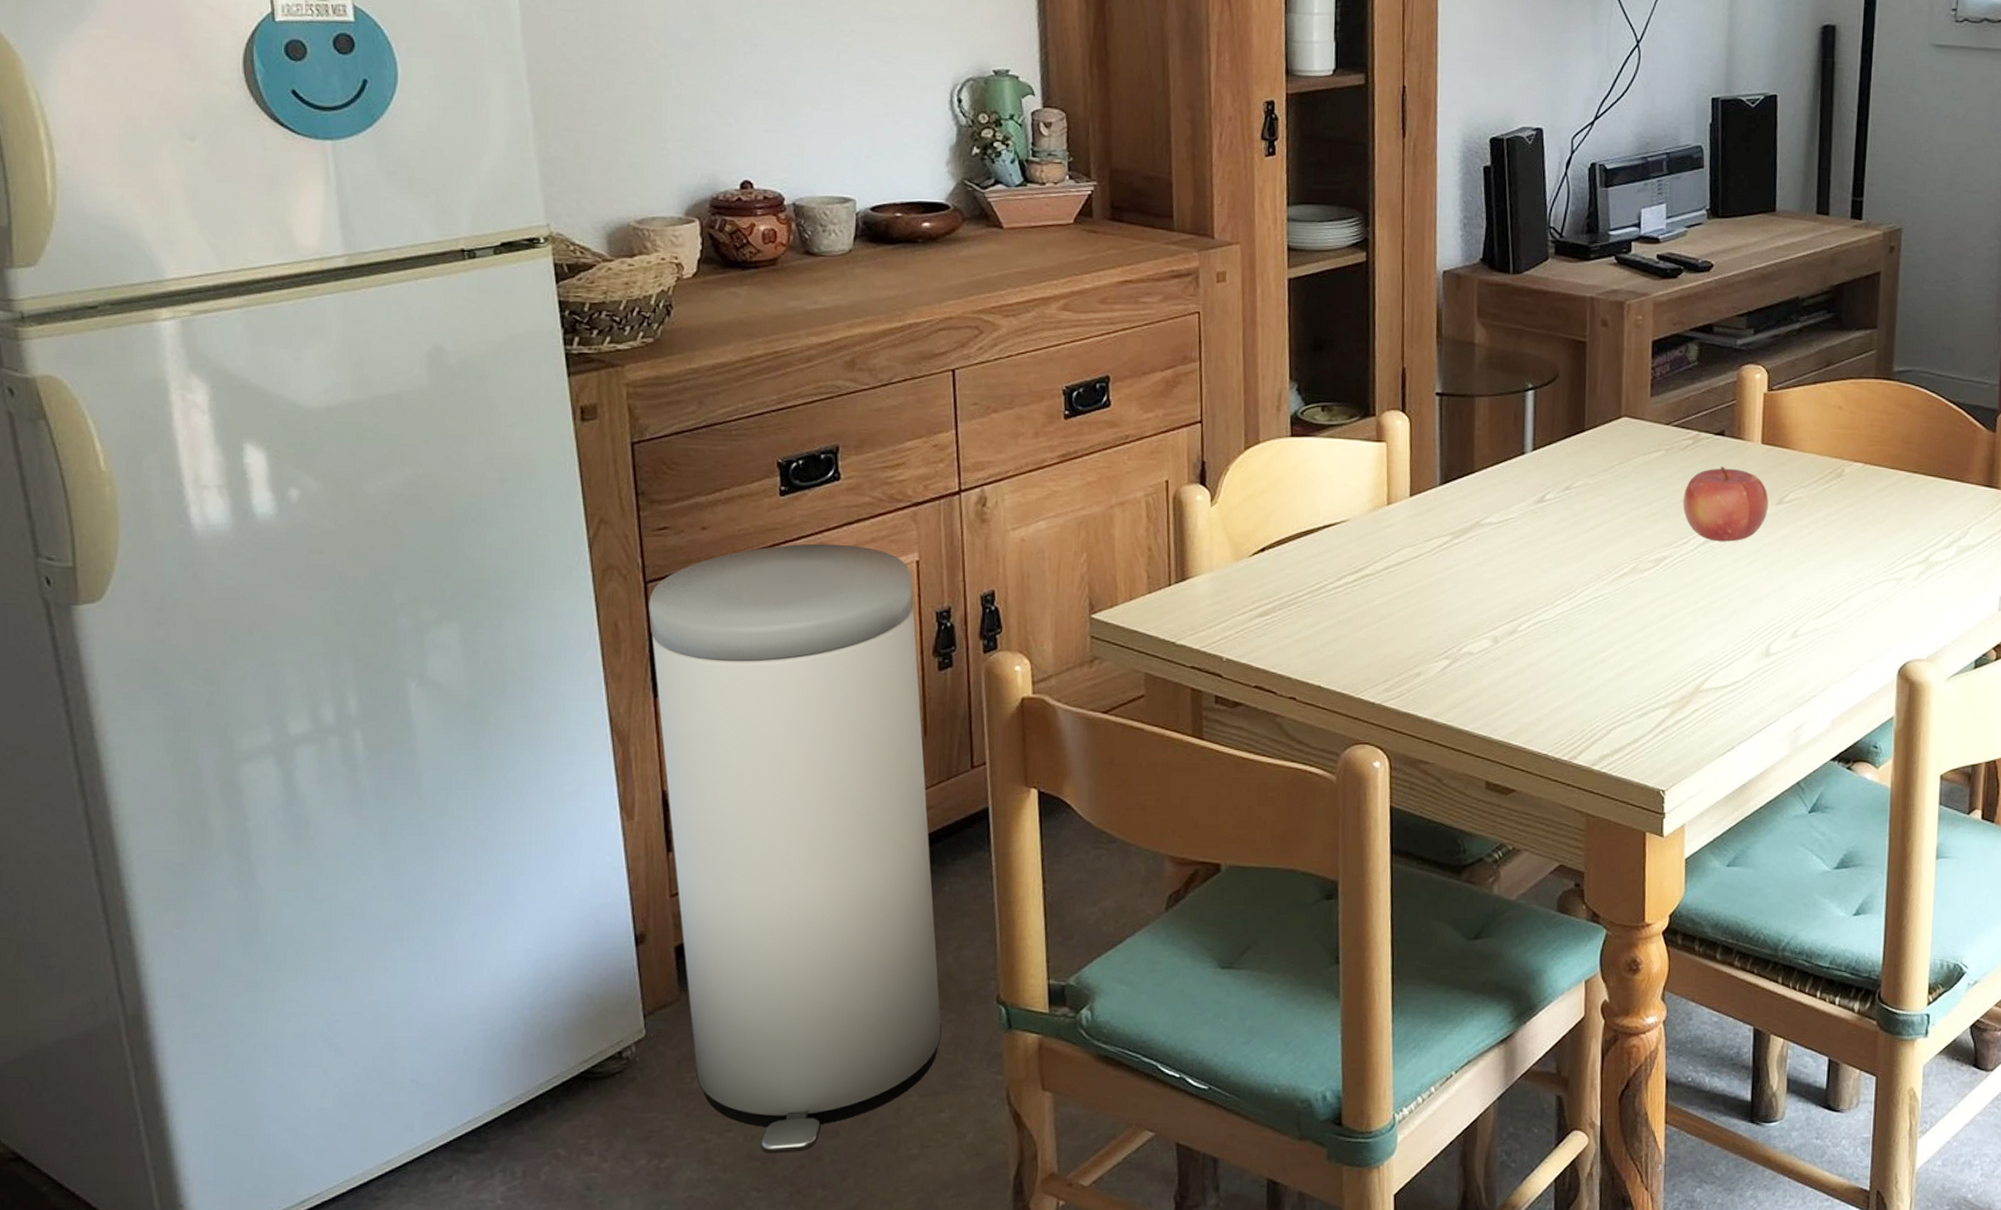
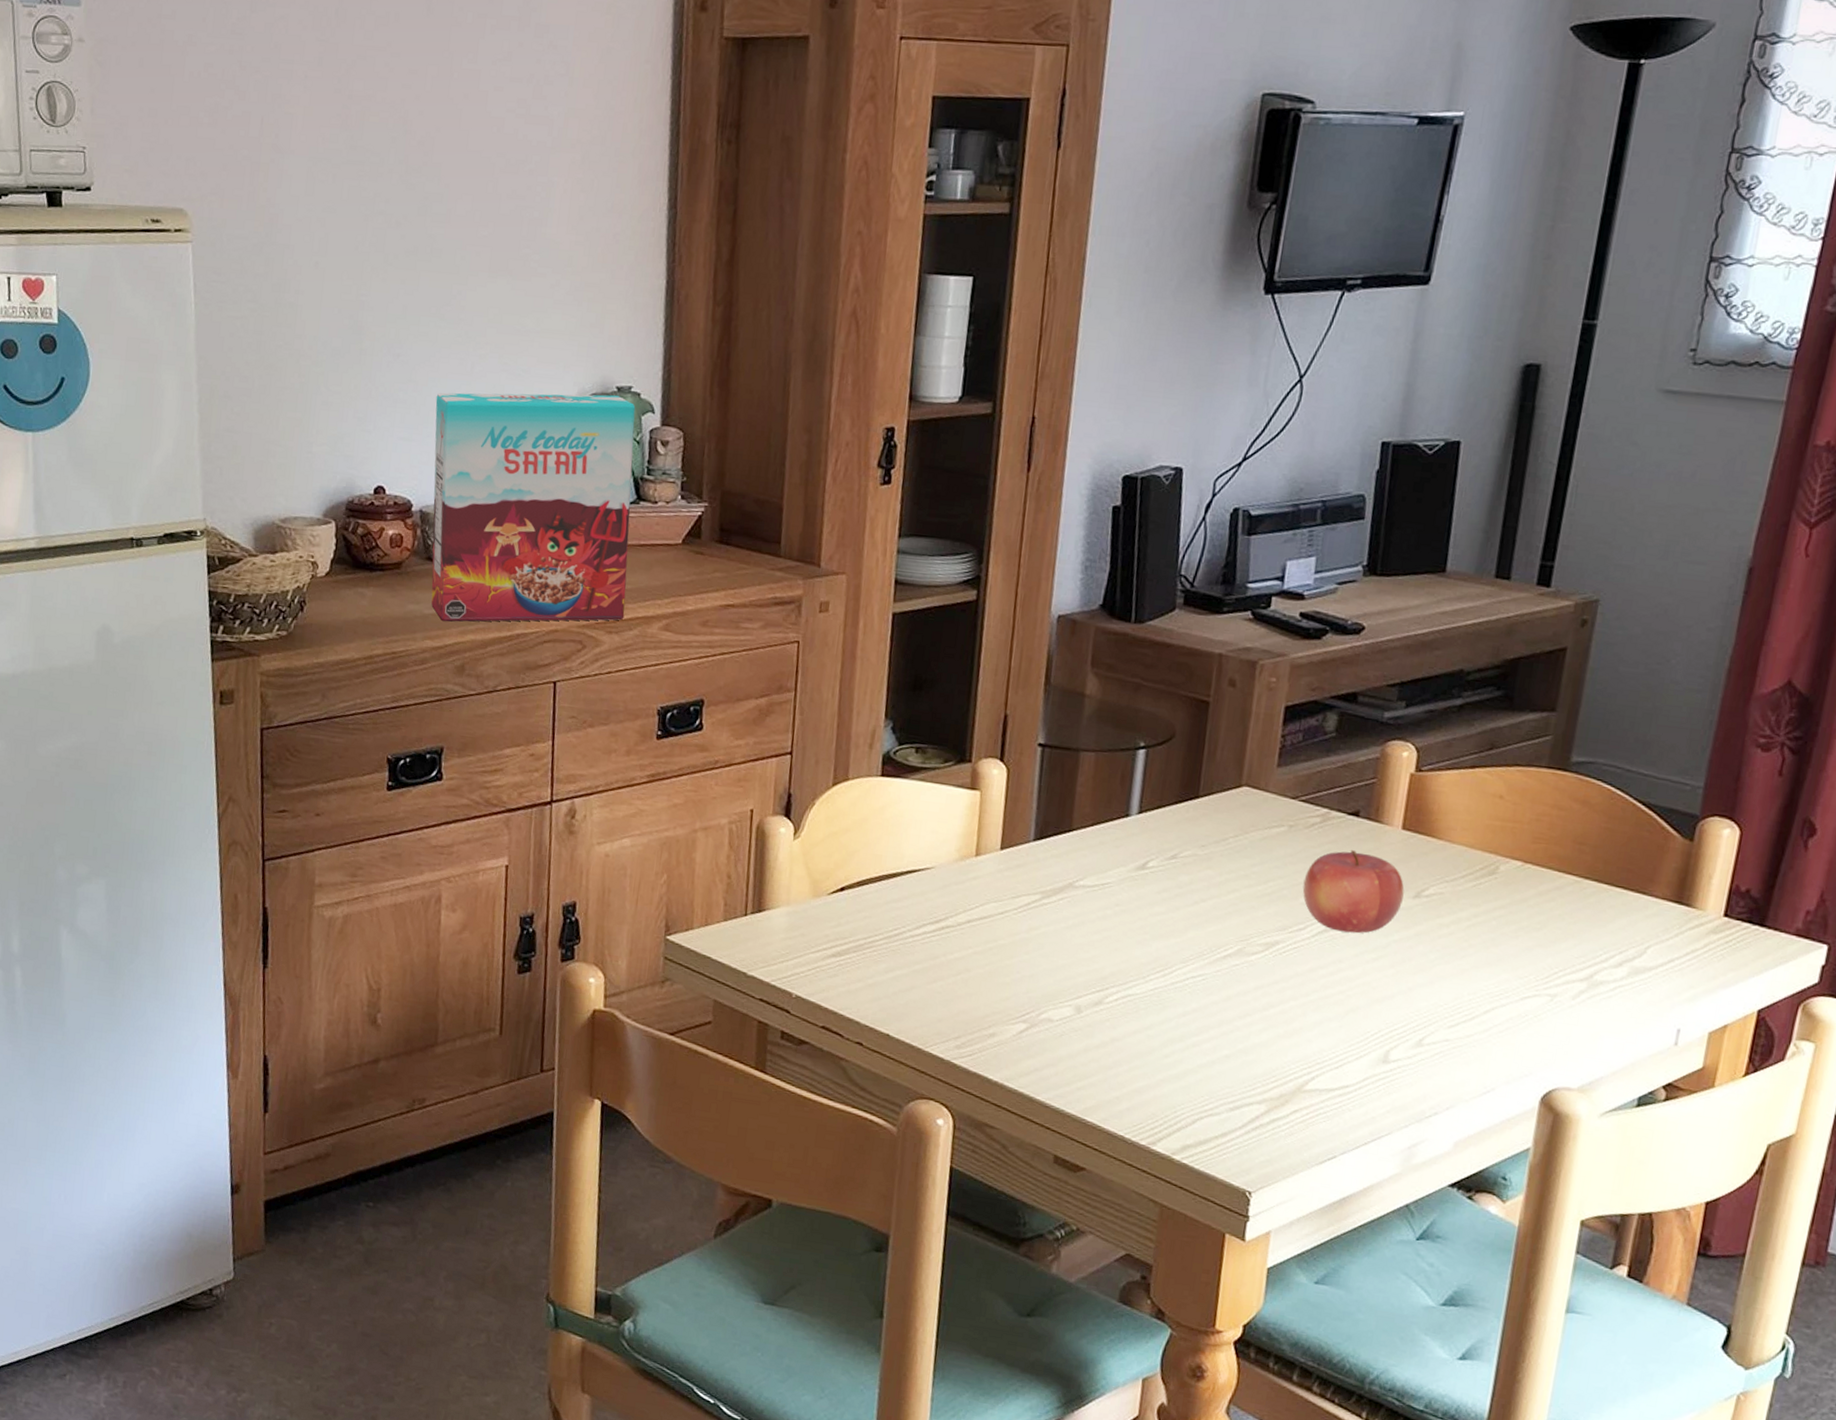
pedal bin: present [649,543,943,1154] -> none [264,837,501,1409]
cereal box: none [801,78,1021,317] -> present [431,392,636,622]

